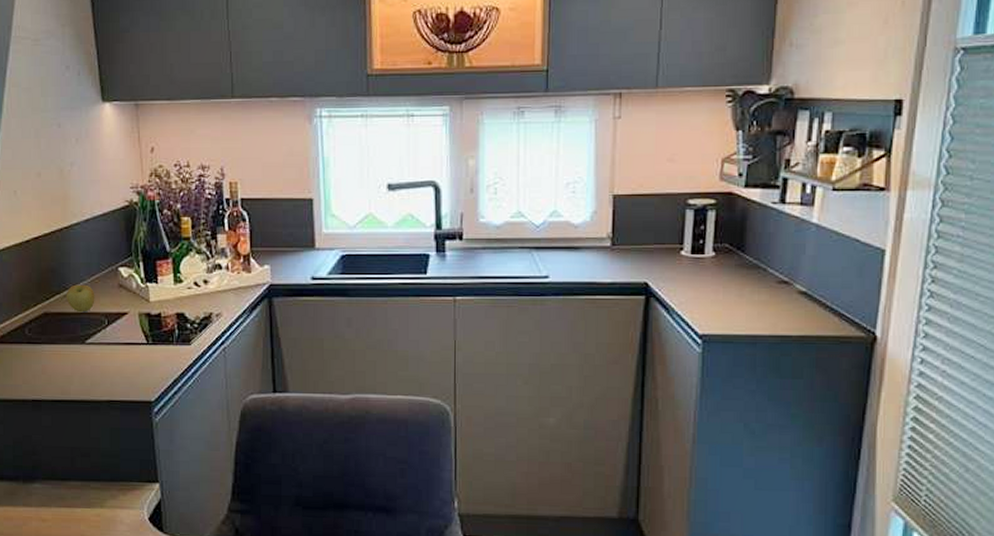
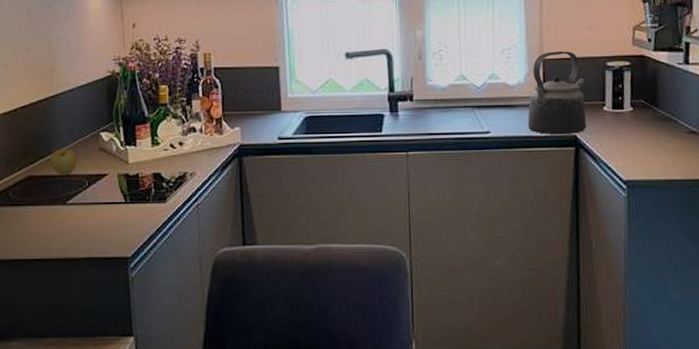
kettle: none [592,186,661,282] -> present [528,51,587,135]

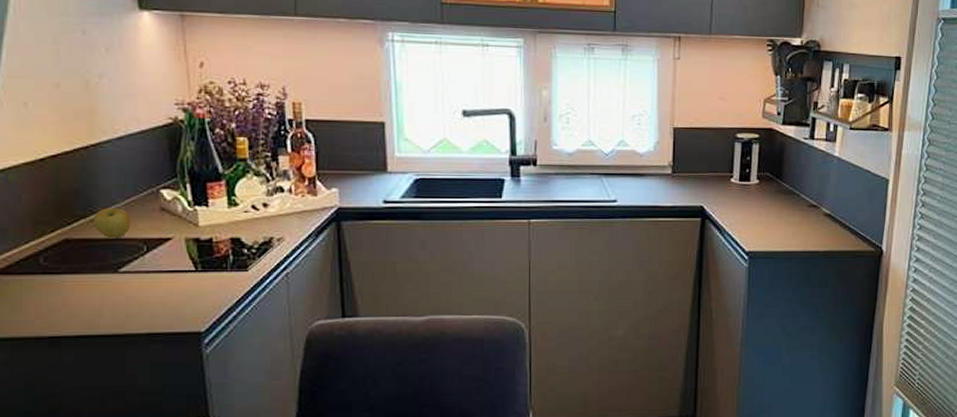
kettle: present [528,51,587,135] -> none [656,120,714,206]

